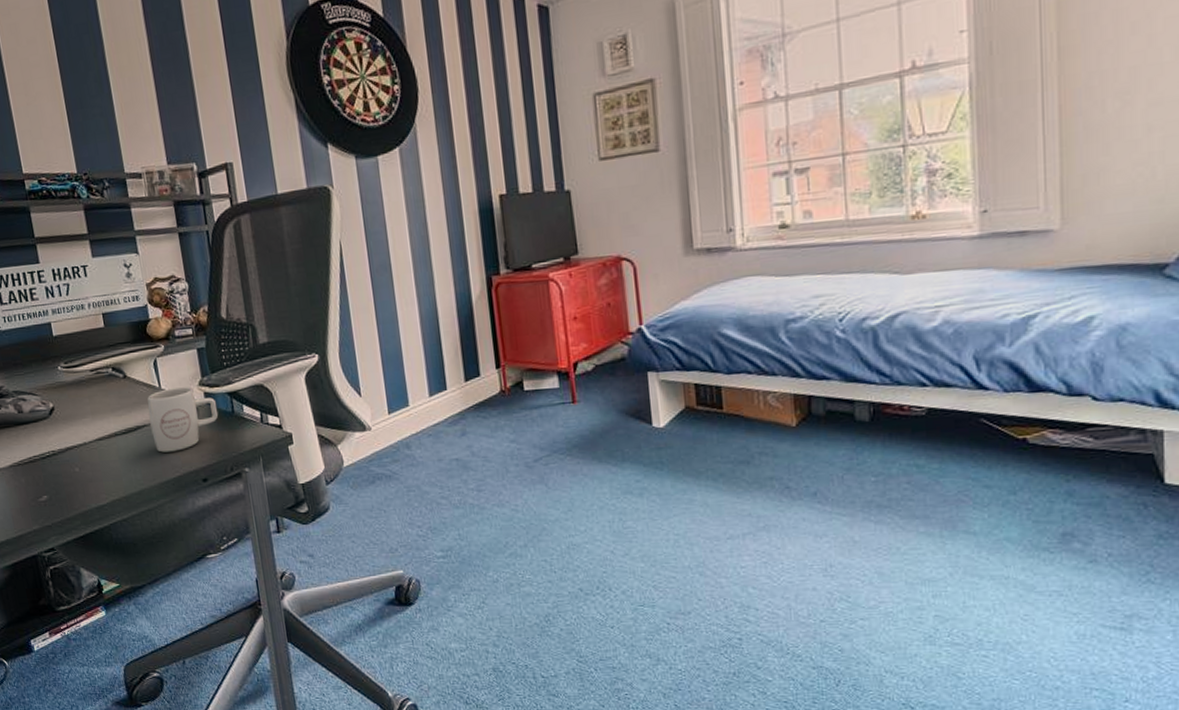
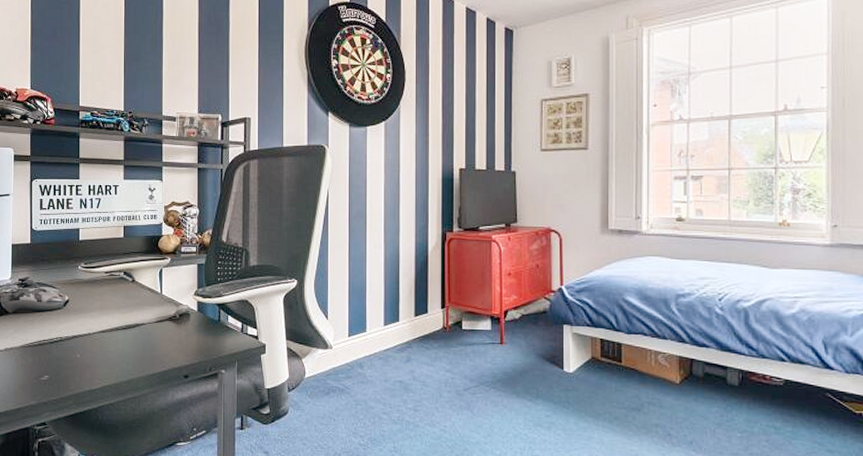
mug: present [147,387,219,453] -> none [148,295,207,349]

